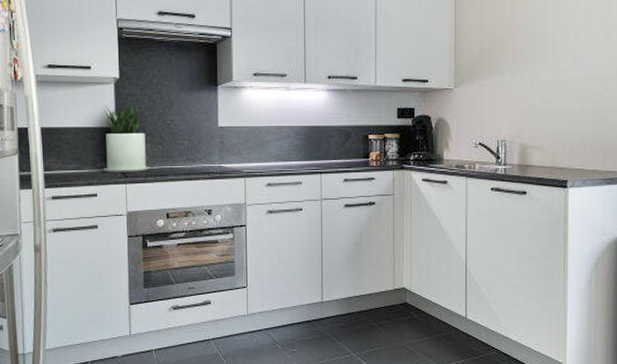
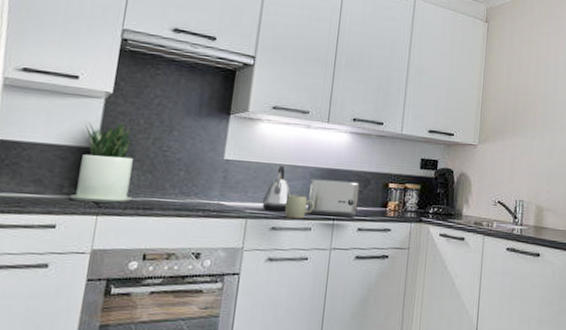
kettle: none [255,126,281,170] -> present [261,164,292,213]
mug: none [276,153,302,174] -> present [284,194,314,219]
toaster: none [295,136,345,170] -> present [306,178,364,218]

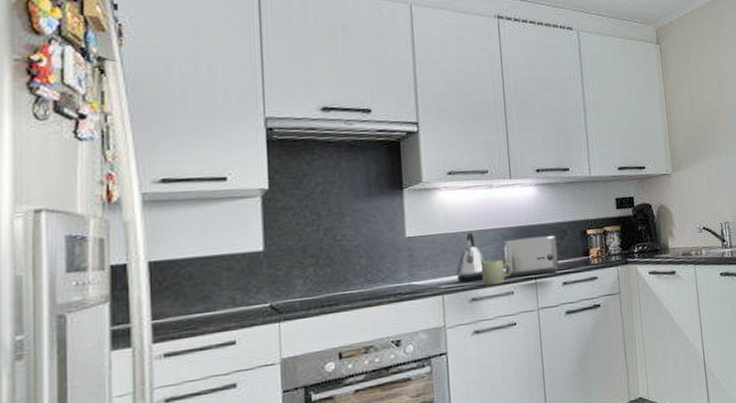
planter: present [69,122,133,204] -> none [244,220,314,312]

